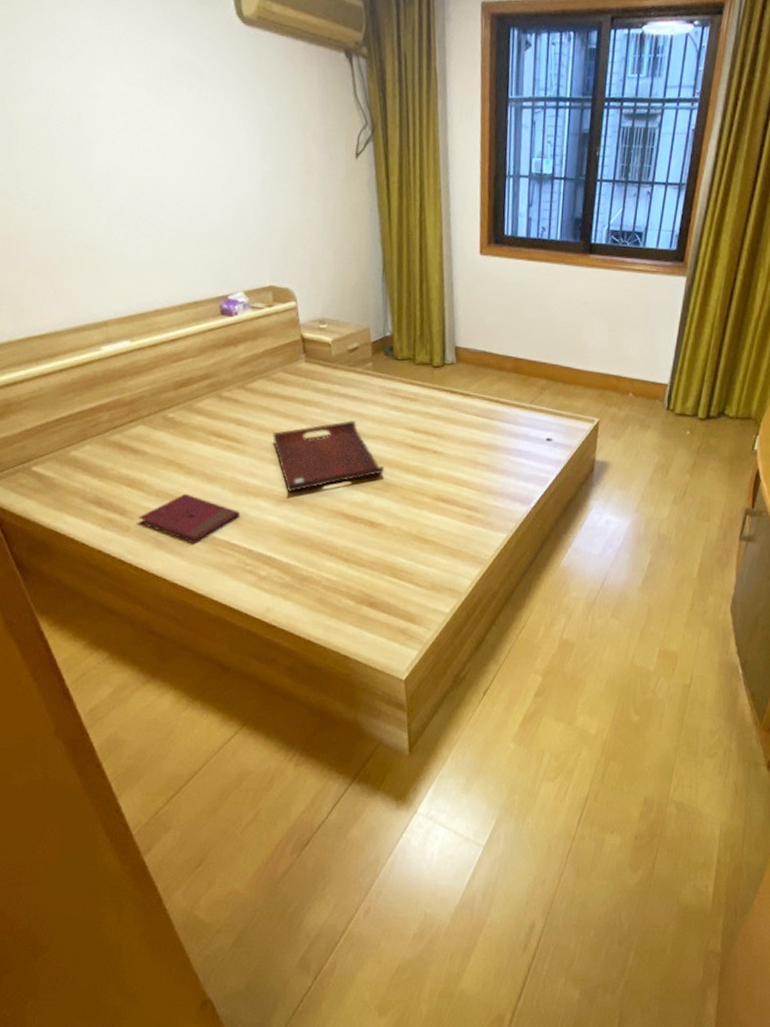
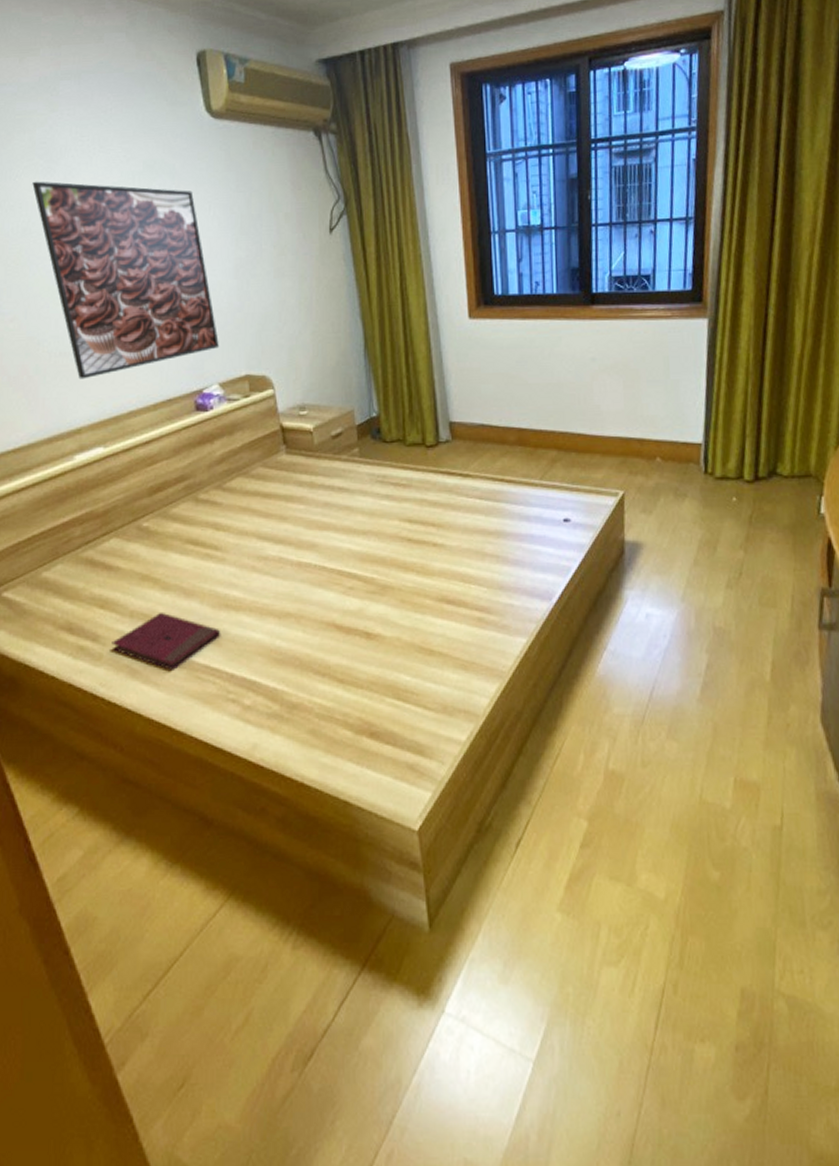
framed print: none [53,65,245,275] -> present [32,181,219,380]
serving tray: present [273,420,384,492] -> none [254,515,378,603]

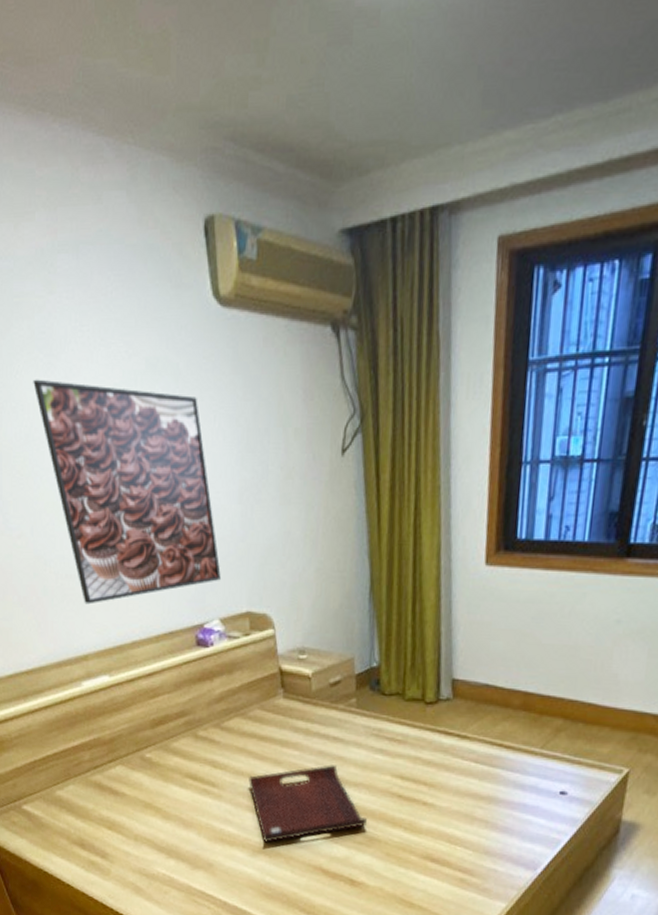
book: present [112,613,221,672] -> none [118,839,216,893]
serving tray: none [254,515,378,603] -> present [249,765,367,843]

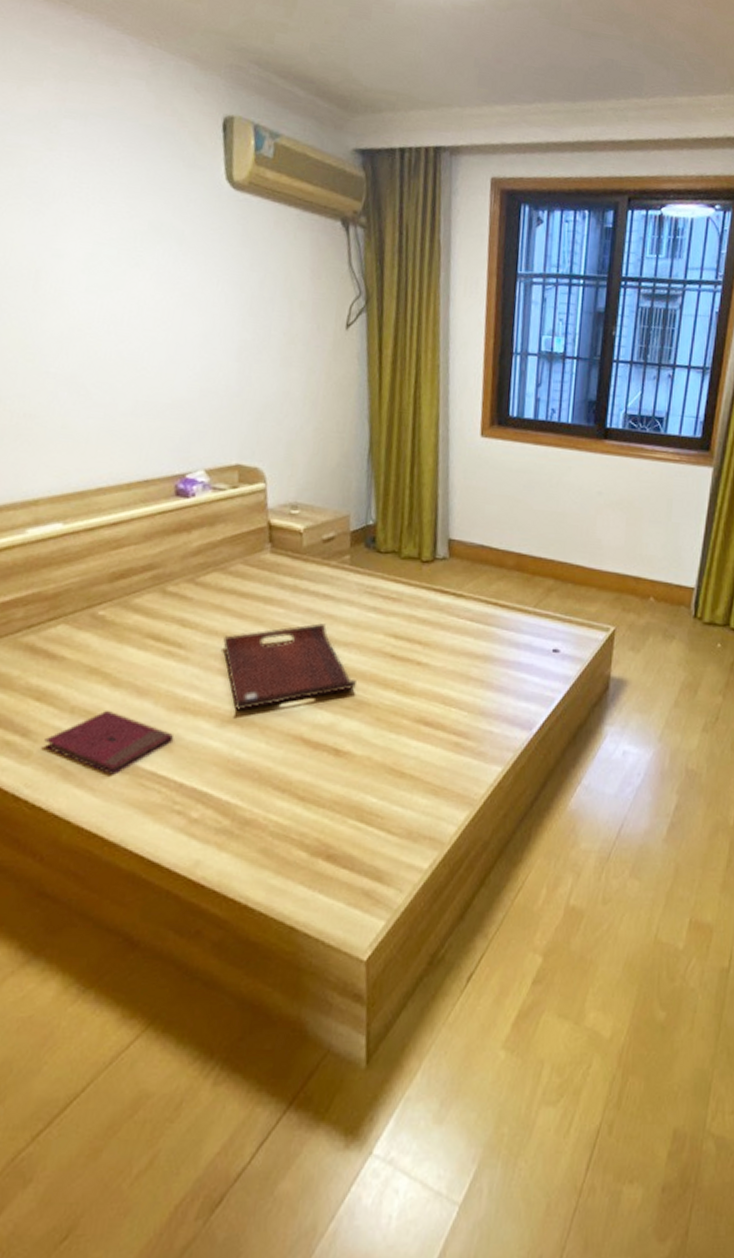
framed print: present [33,379,221,605] -> none [15,222,211,447]
book: none [118,839,216,893] -> present [44,711,174,777]

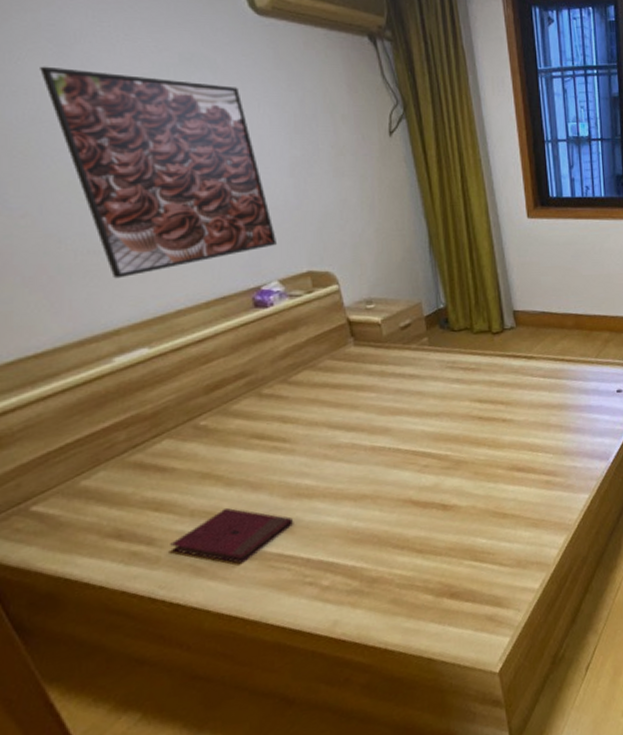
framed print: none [15,222,211,447] -> present [40,66,277,279]
serving tray: present [223,623,356,711] -> none [324,400,452,488]

